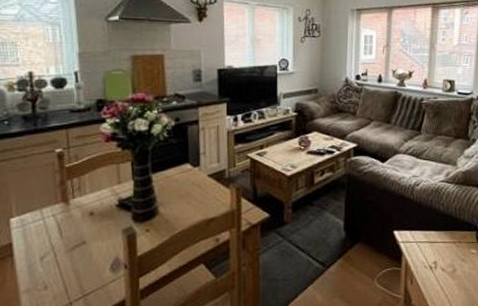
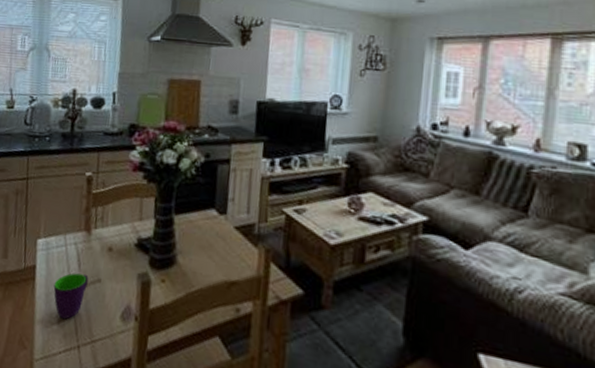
mug: none [35,241,72,284] -> present [53,273,89,320]

